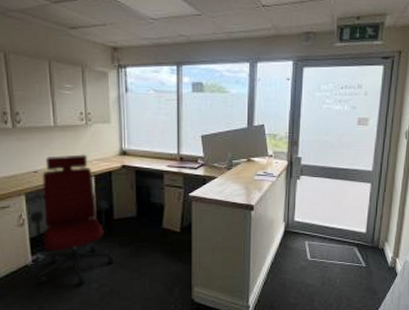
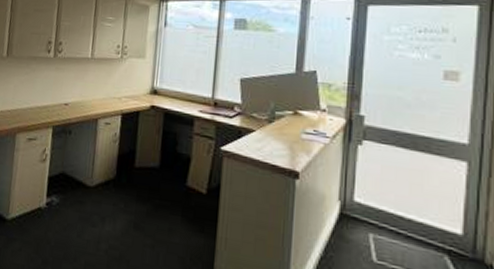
office chair: present [30,154,115,285] -> none [46,89,132,243]

